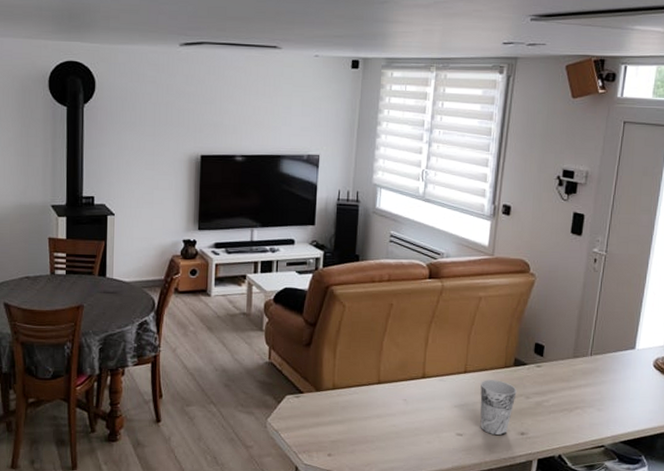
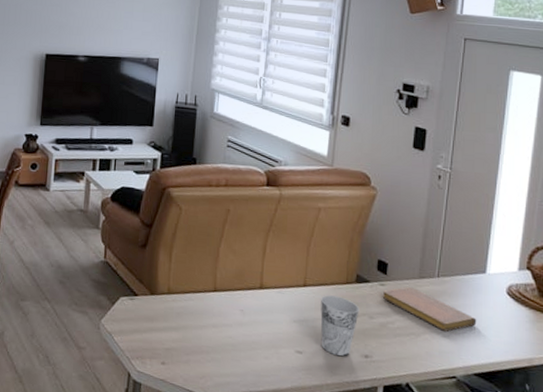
notebook: none [538,366,625,405] -> present [382,286,477,332]

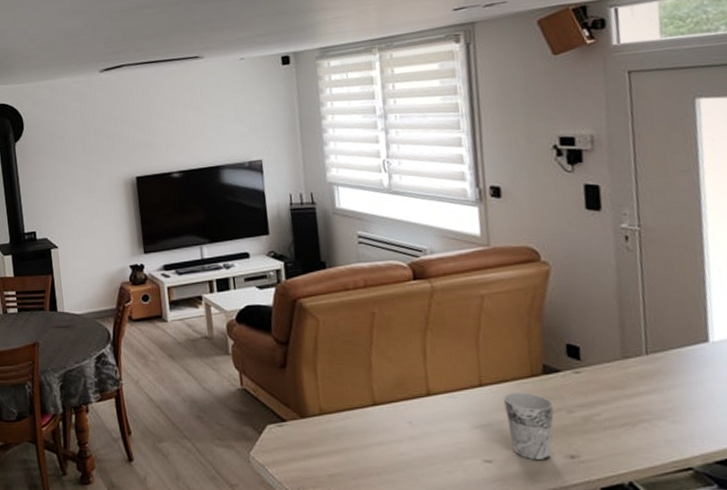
notebook: present [382,286,477,332] -> none [578,369,708,416]

